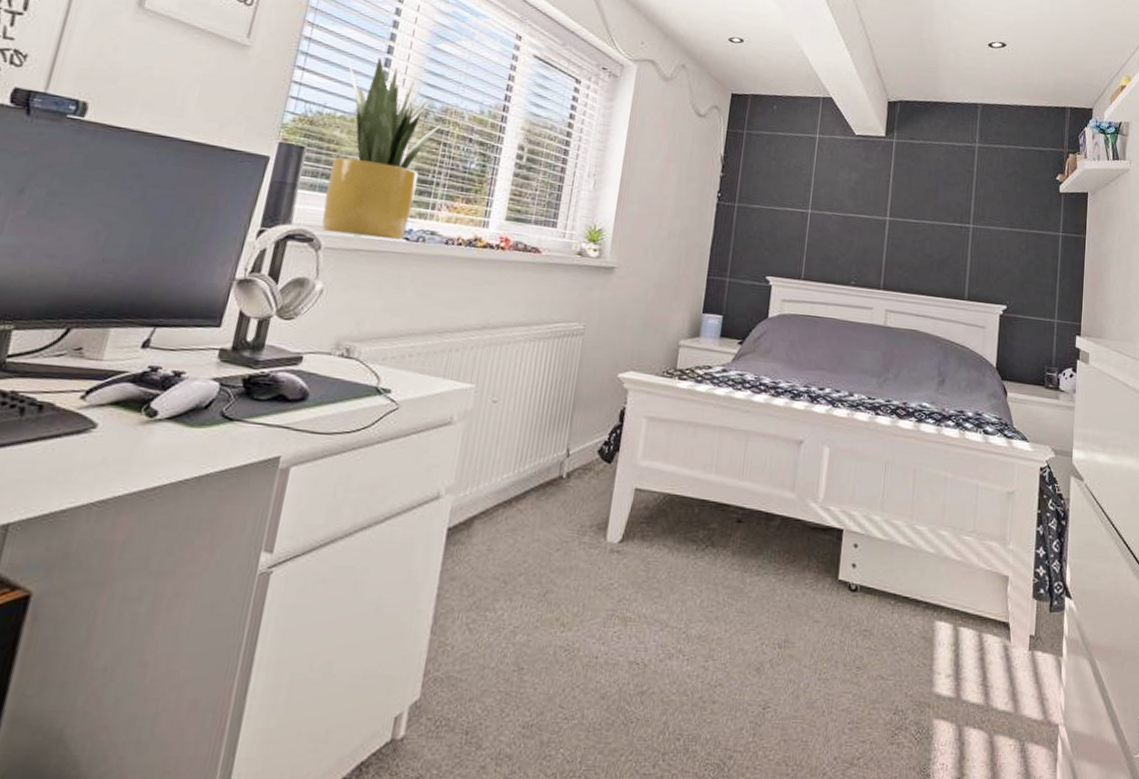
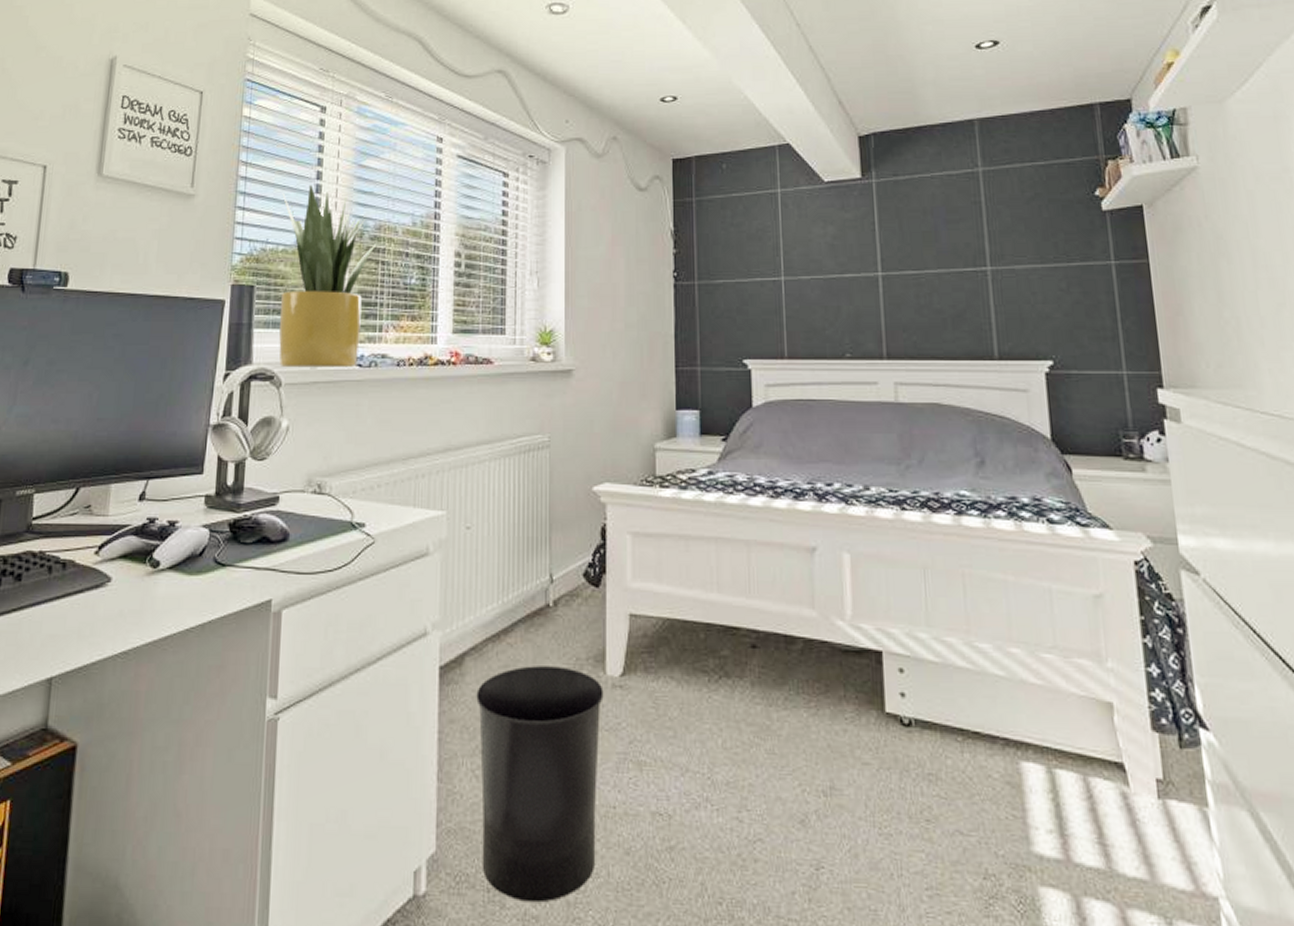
waste bin: none [463,530,602,743] -> present [476,666,604,903]

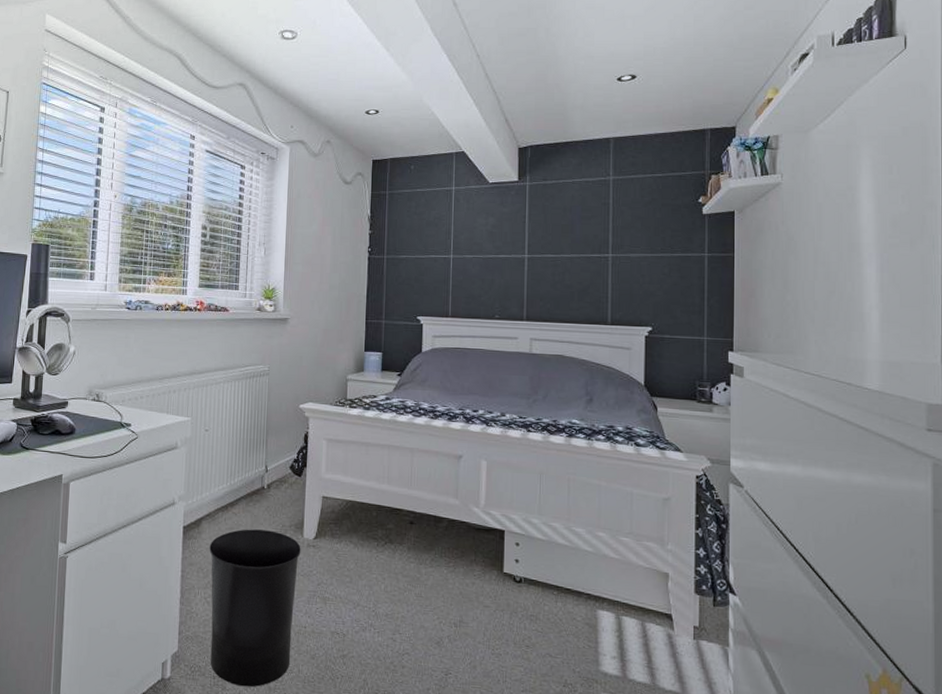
planter: present [279,185,377,368] -> none [68,169,143,310]

